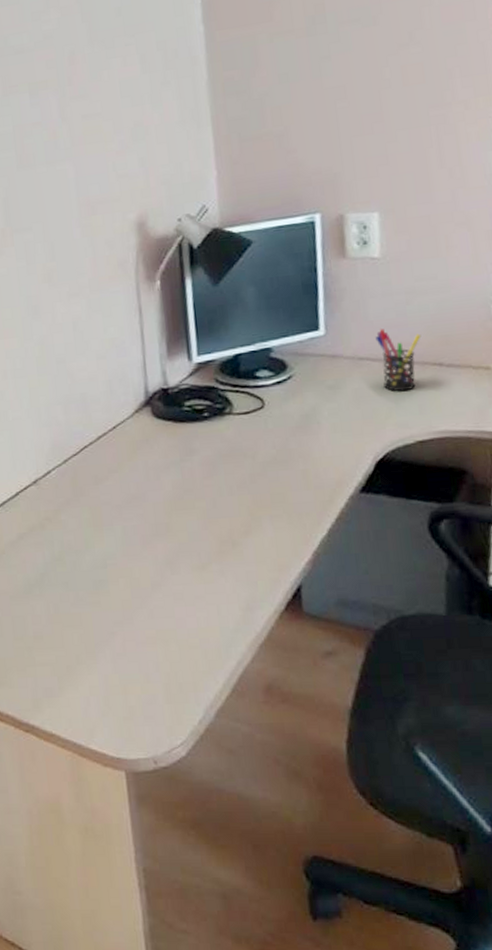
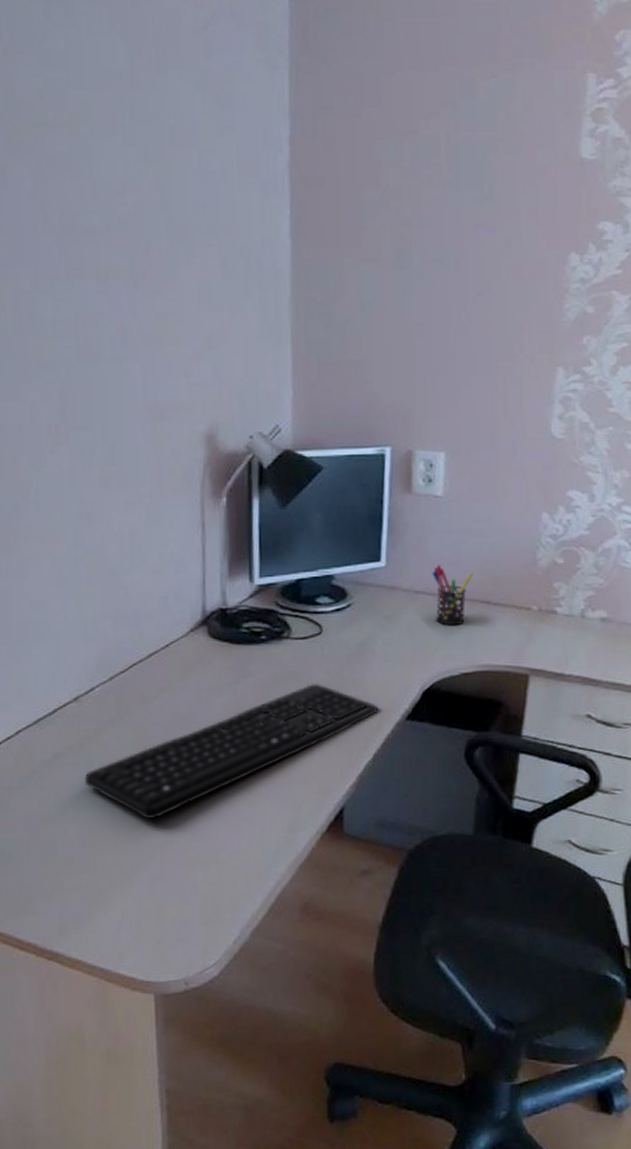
keyboard: none [47,457,330,597] -> present [84,683,379,819]

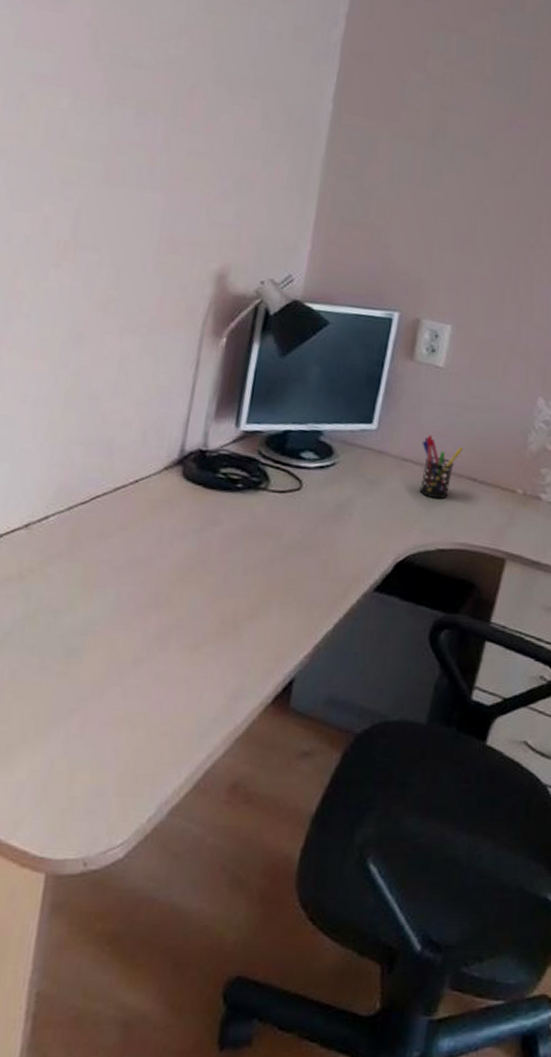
keyboard: present [84,683,379,819] -> none [17,540,347,668]

